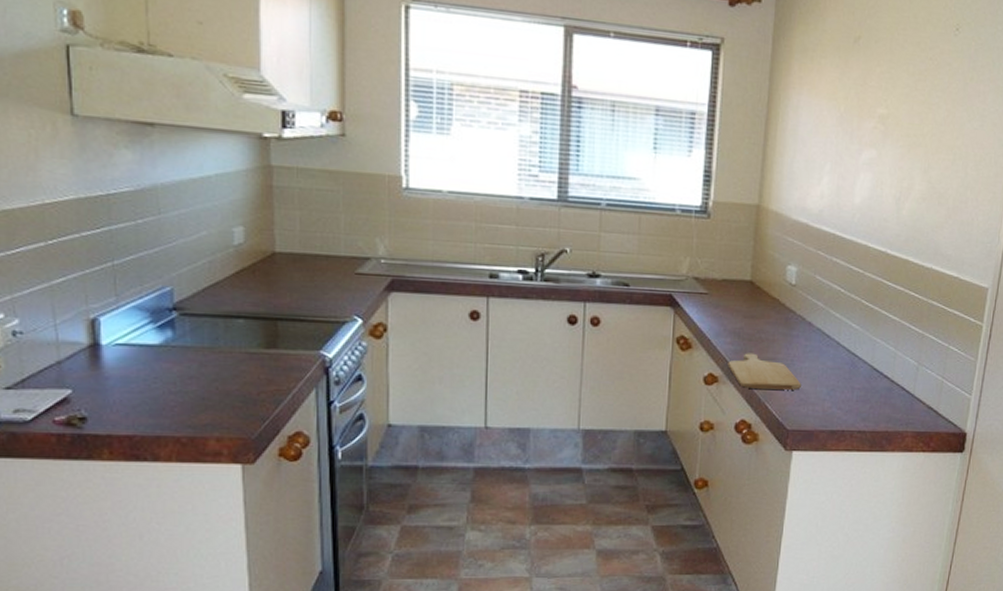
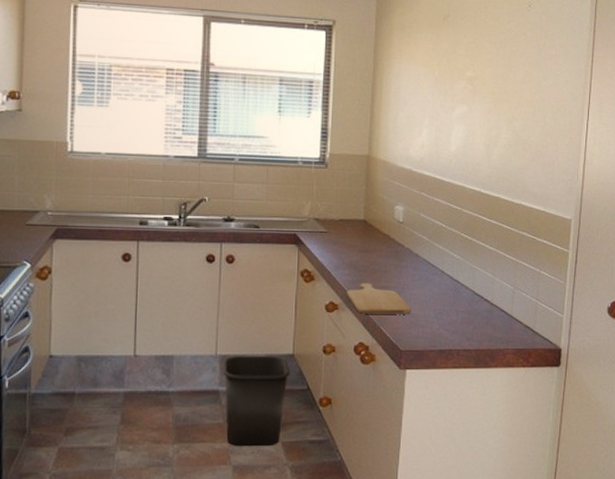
waste bin: none [585,430,662,529] -> present [222,355,290,446]

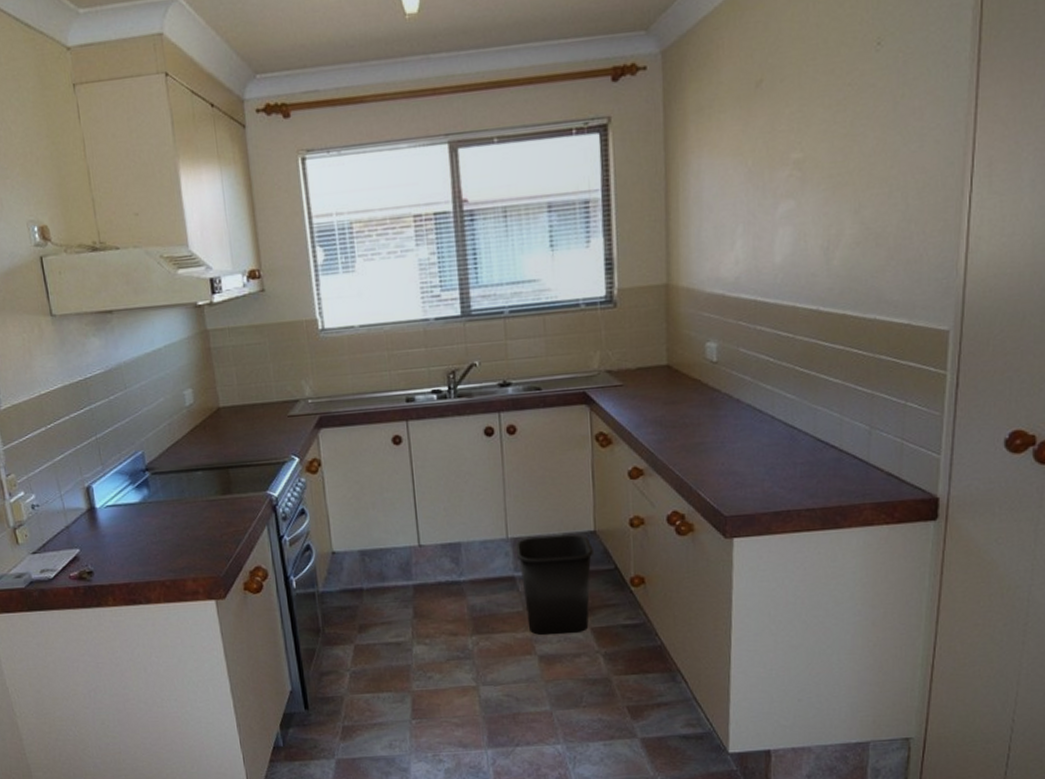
chopping board: present [346,283,411,314] -> none [652,440,735,478]

